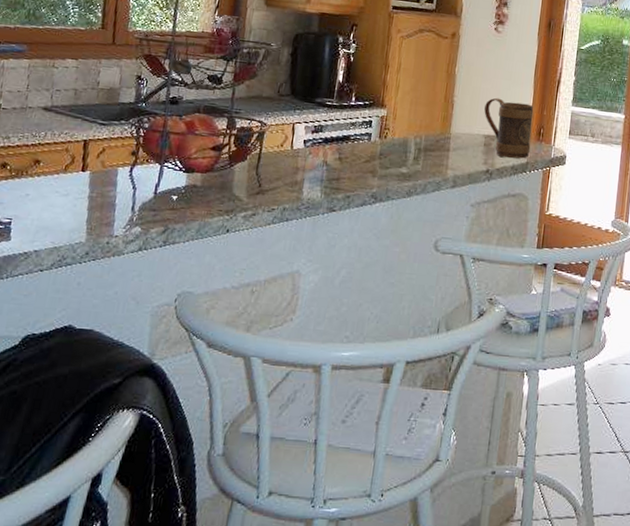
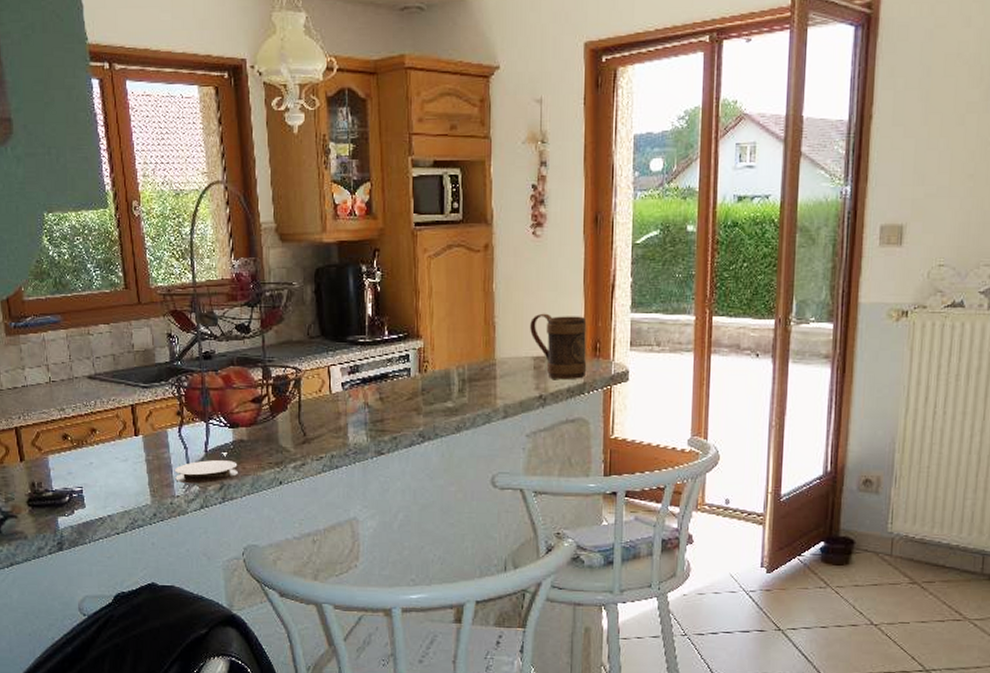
coaster: none [117,202,187,225] -> present [174,460,238,484]

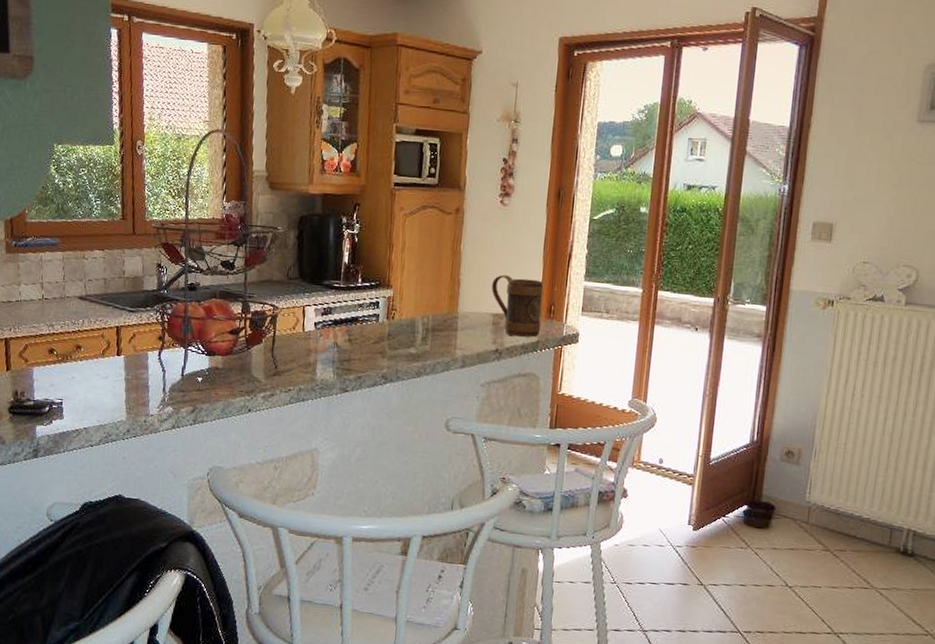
coaster: present [174,460,238,484] -> none [150,383,211,405]

